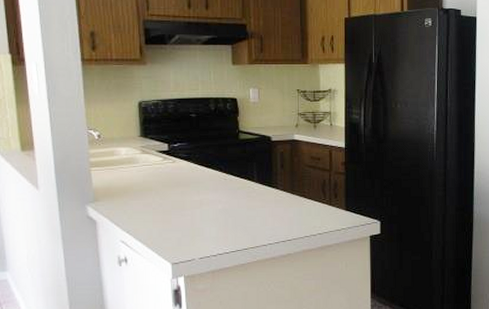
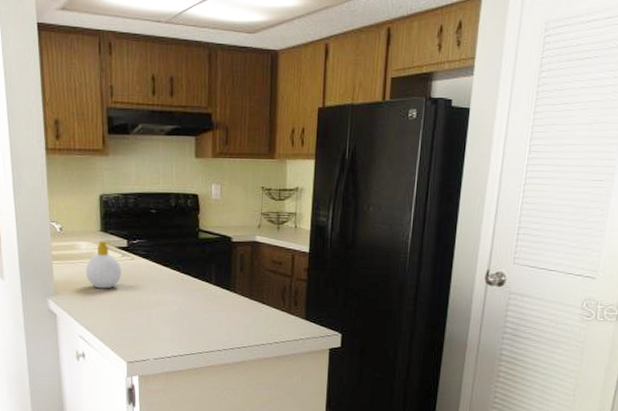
soap bottle: none [126,146,163,193] -> present [86,241,121,289]

